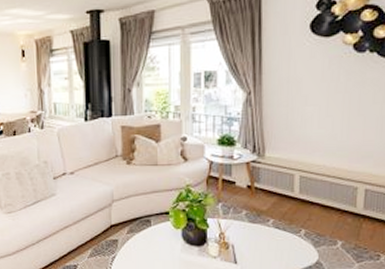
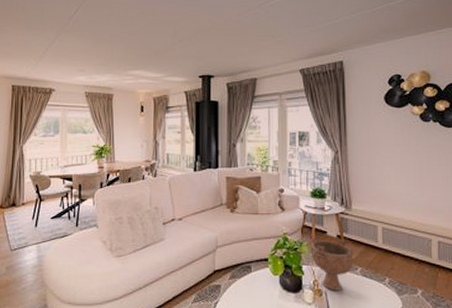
decorative bowl: none [218,186,266,243] -> present [312,235,354,290]

